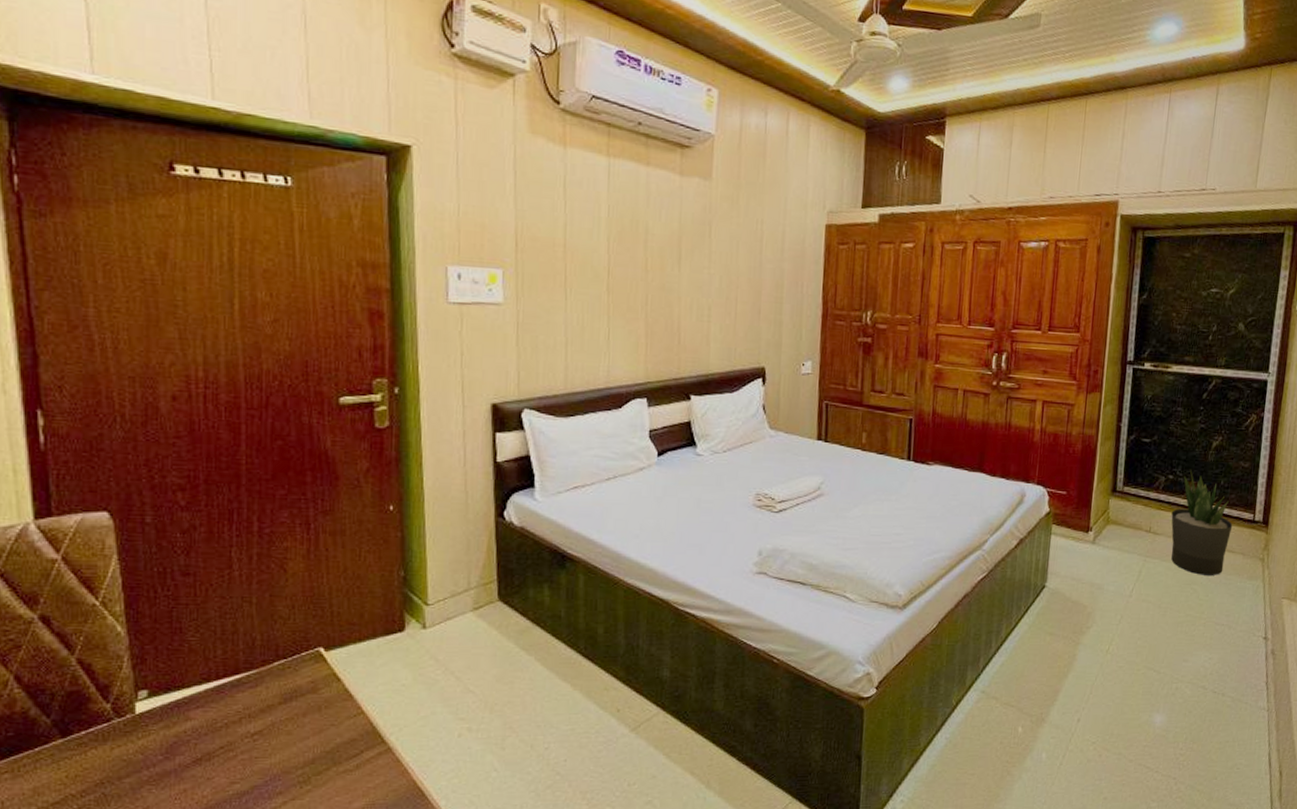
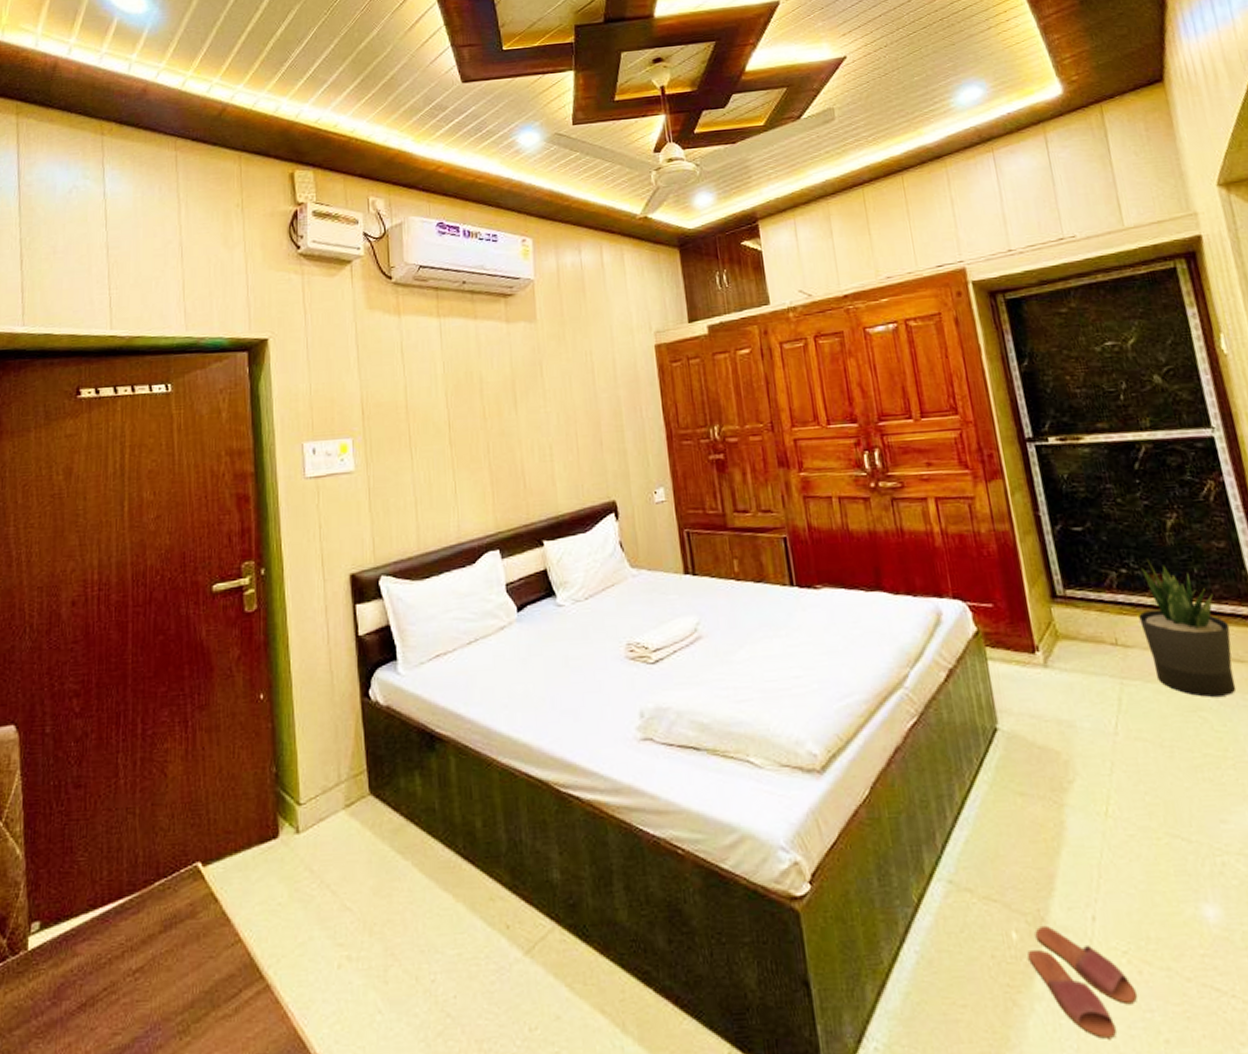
slippers: none [1026,723,1094,796] -> present [1027,925,1137,1039]

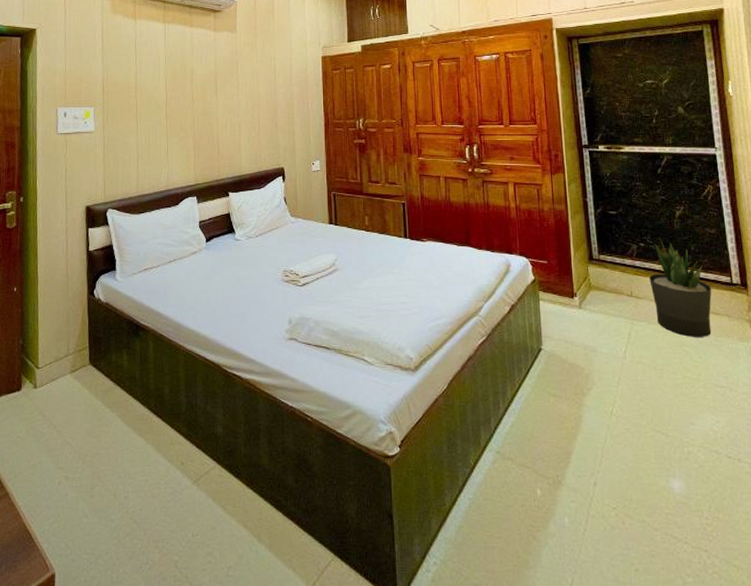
slippers: present [1027,925,1137,1039] -> none [547,486,619,566]

